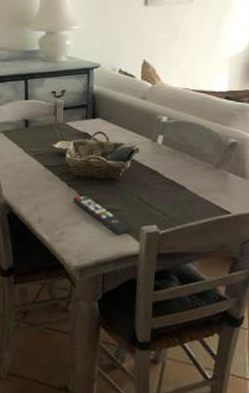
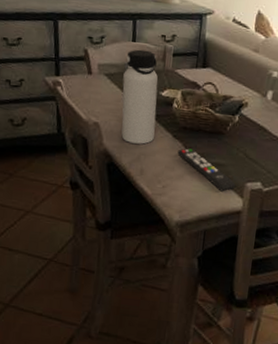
water bottle: none [18,106,51,194] -> present [121,49,158,144]

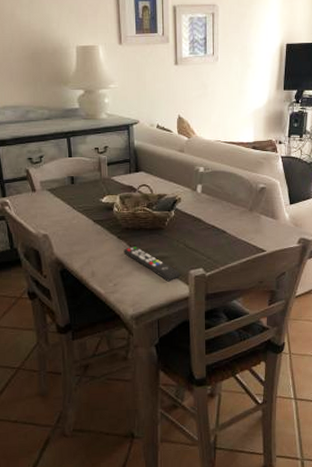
water bottle: present [121,49,158,144] -> none [65,163,101,249]

